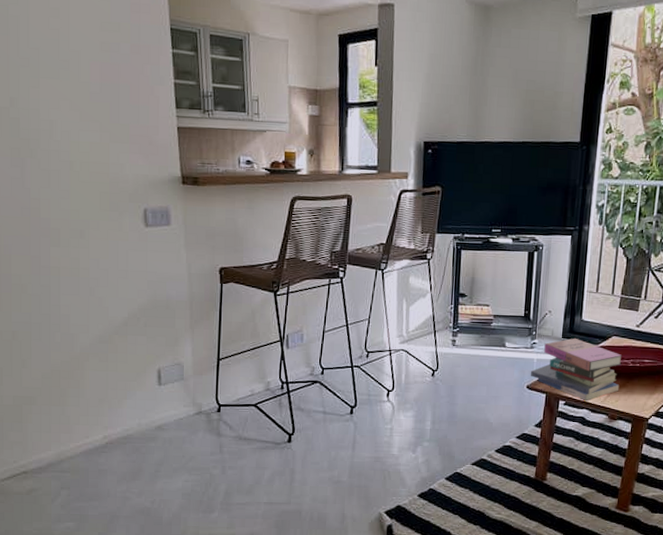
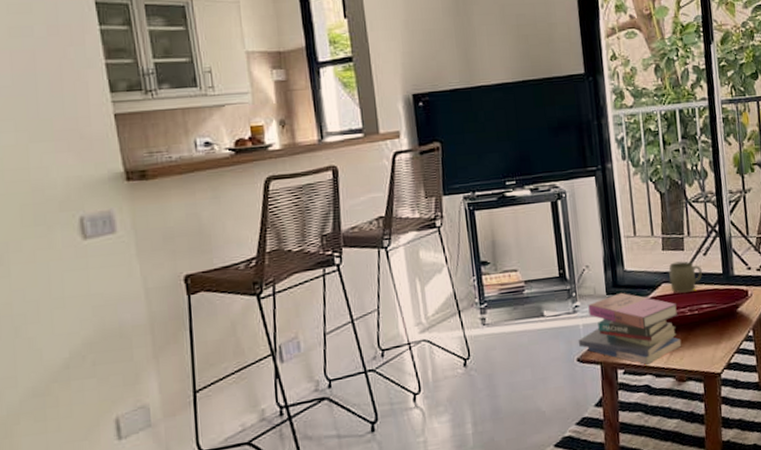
mug: none [619,320,651,347] -> present [669,261,702,293]

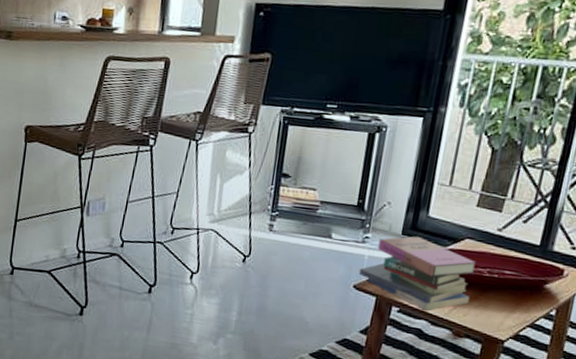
mug: present [669,261,702,293] -> none [474,221,517,255]

